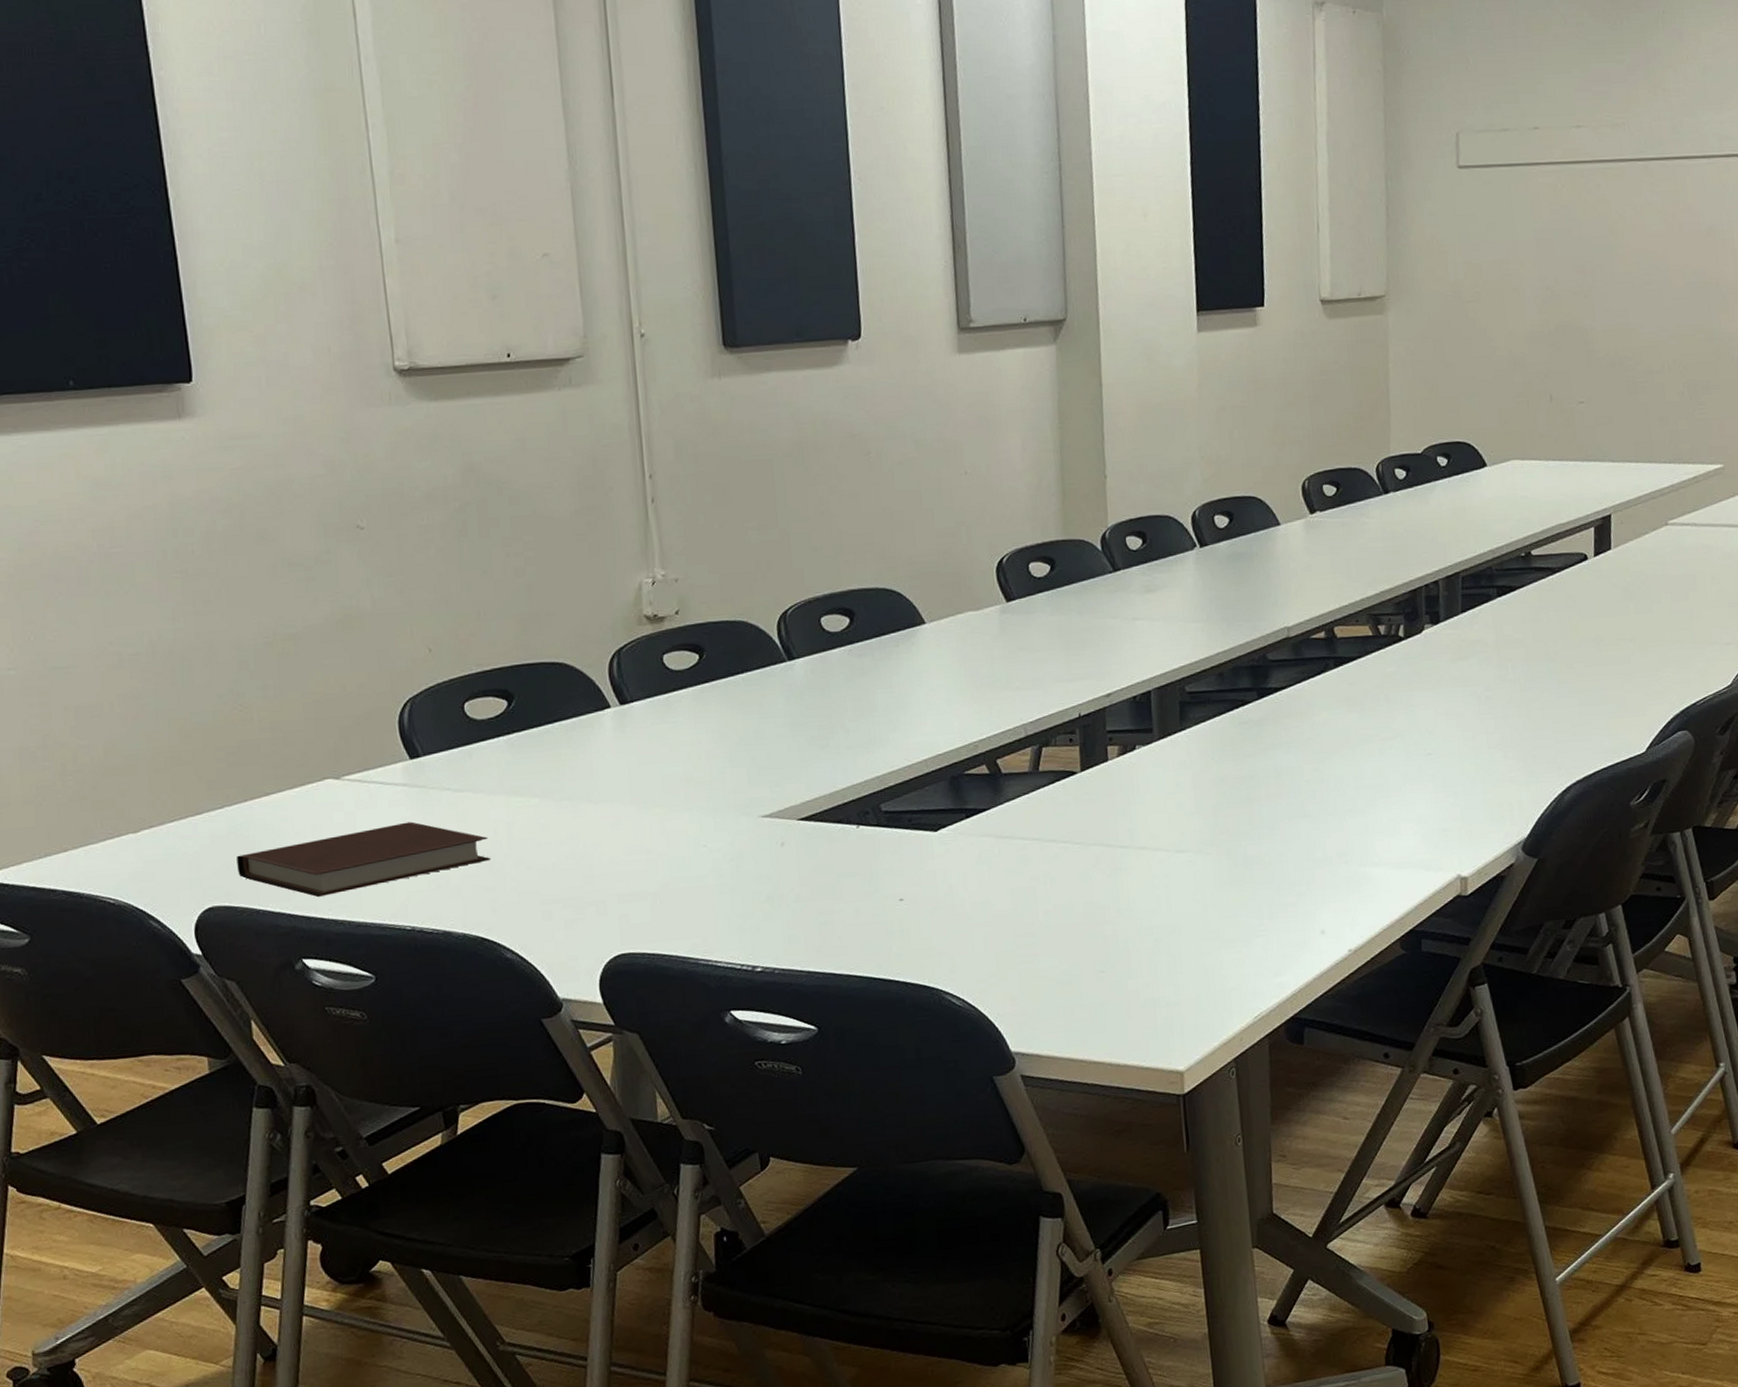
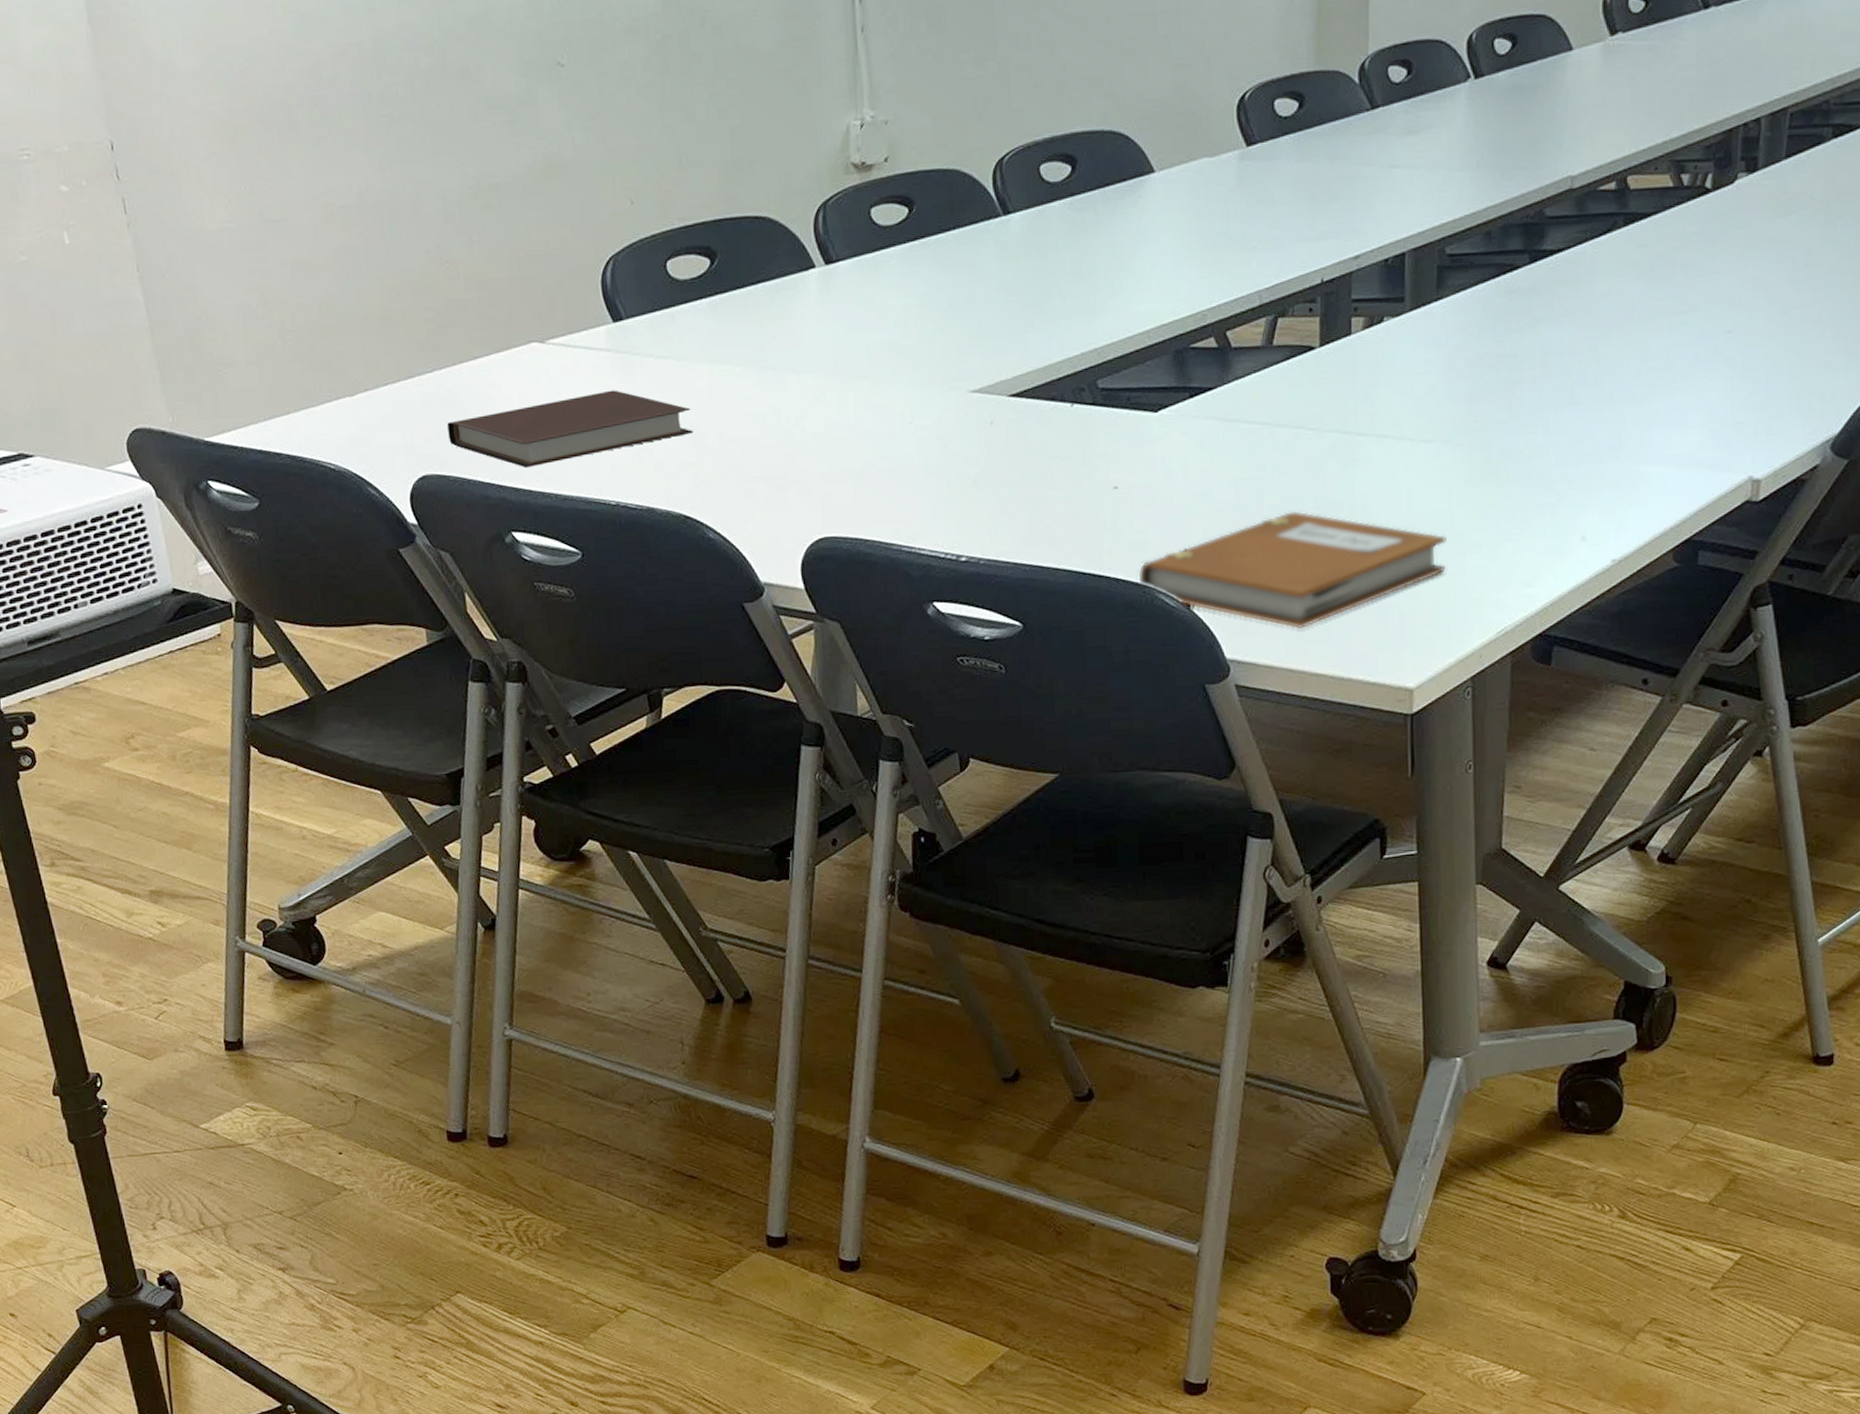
notebook: none [927,916,1205,1022] -> present [1139,511,1446,630]

